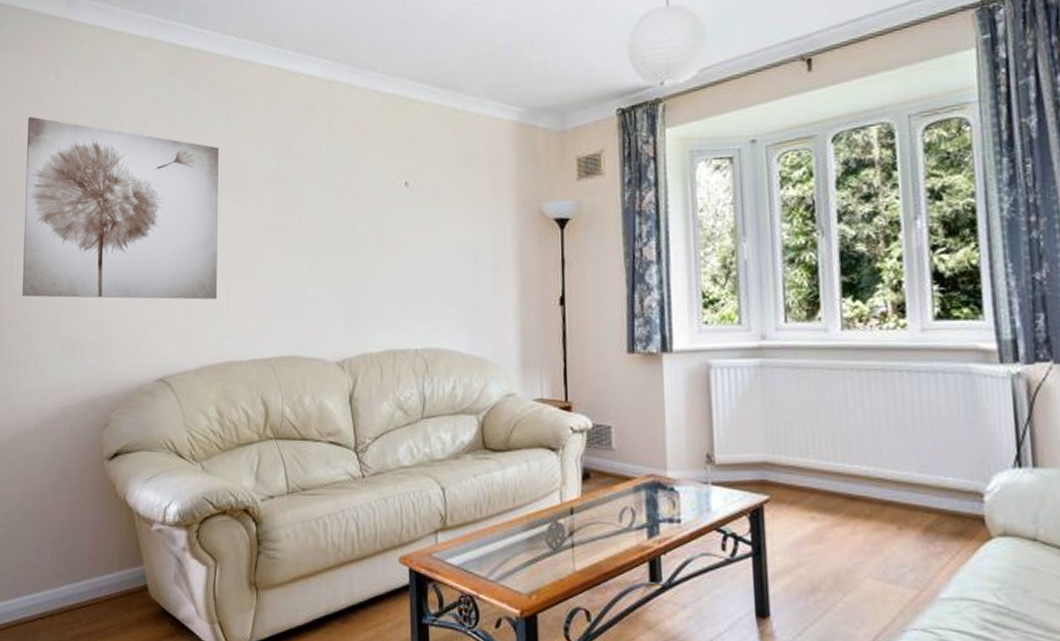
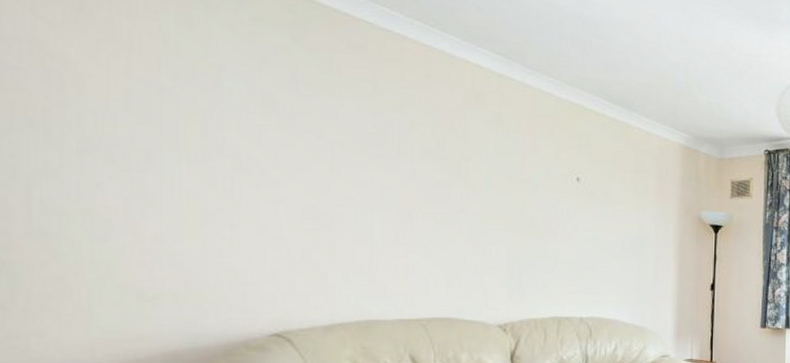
wall art: present [22,116,220,300] -> none [49,29,364,261]

